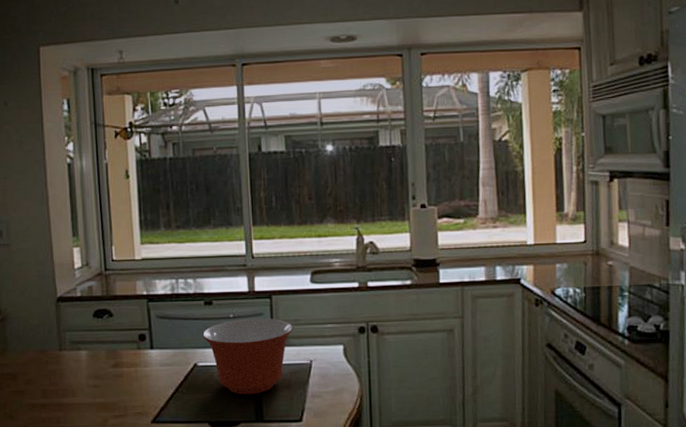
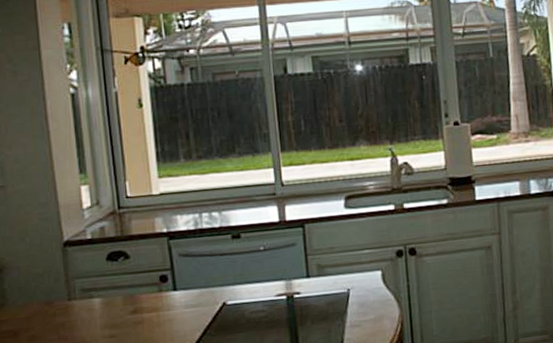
mixing bowl: present [202,318,294,395] -> none [231,248,329,331]

